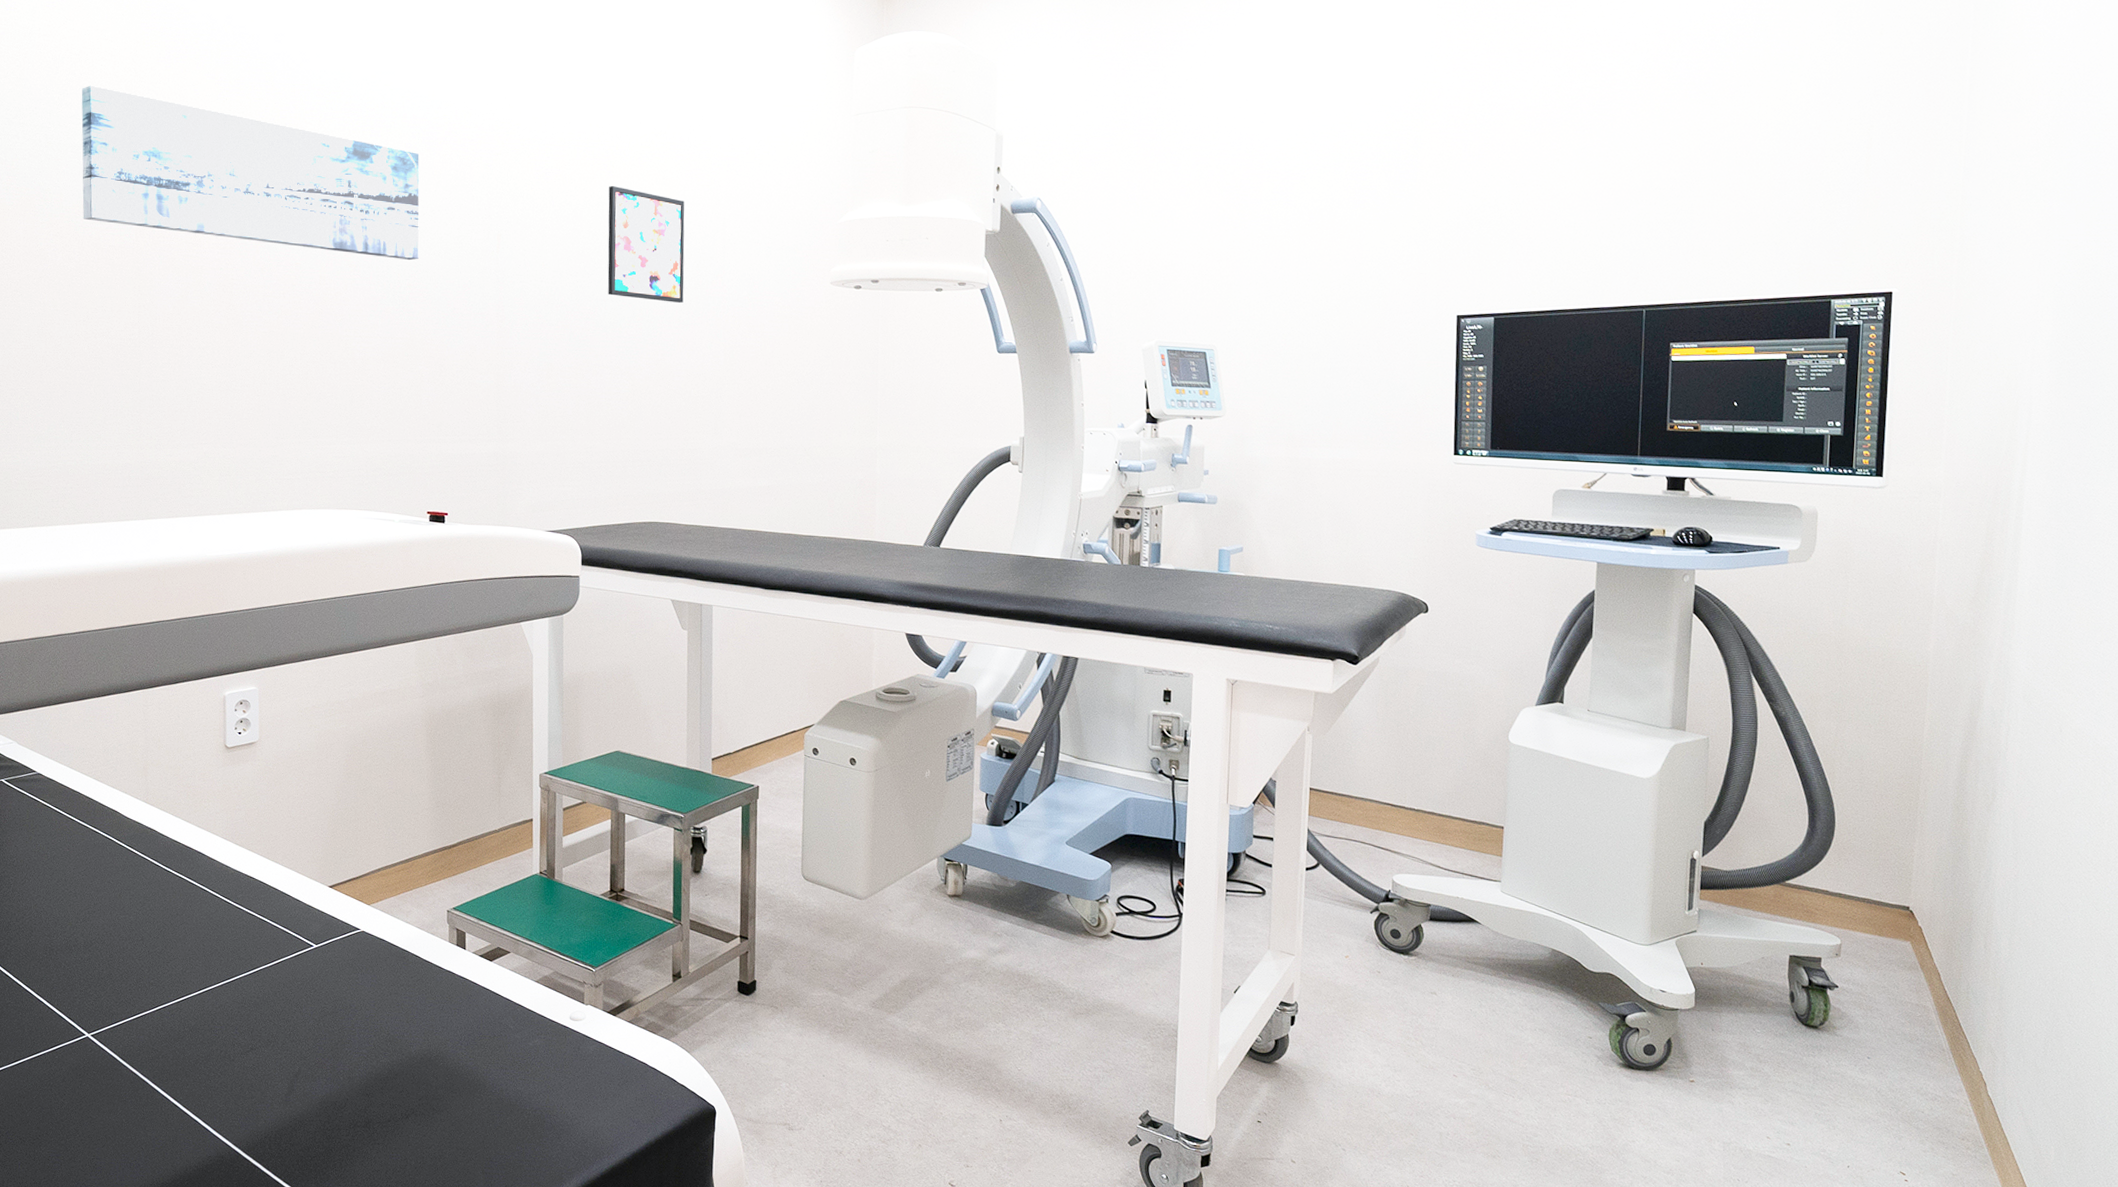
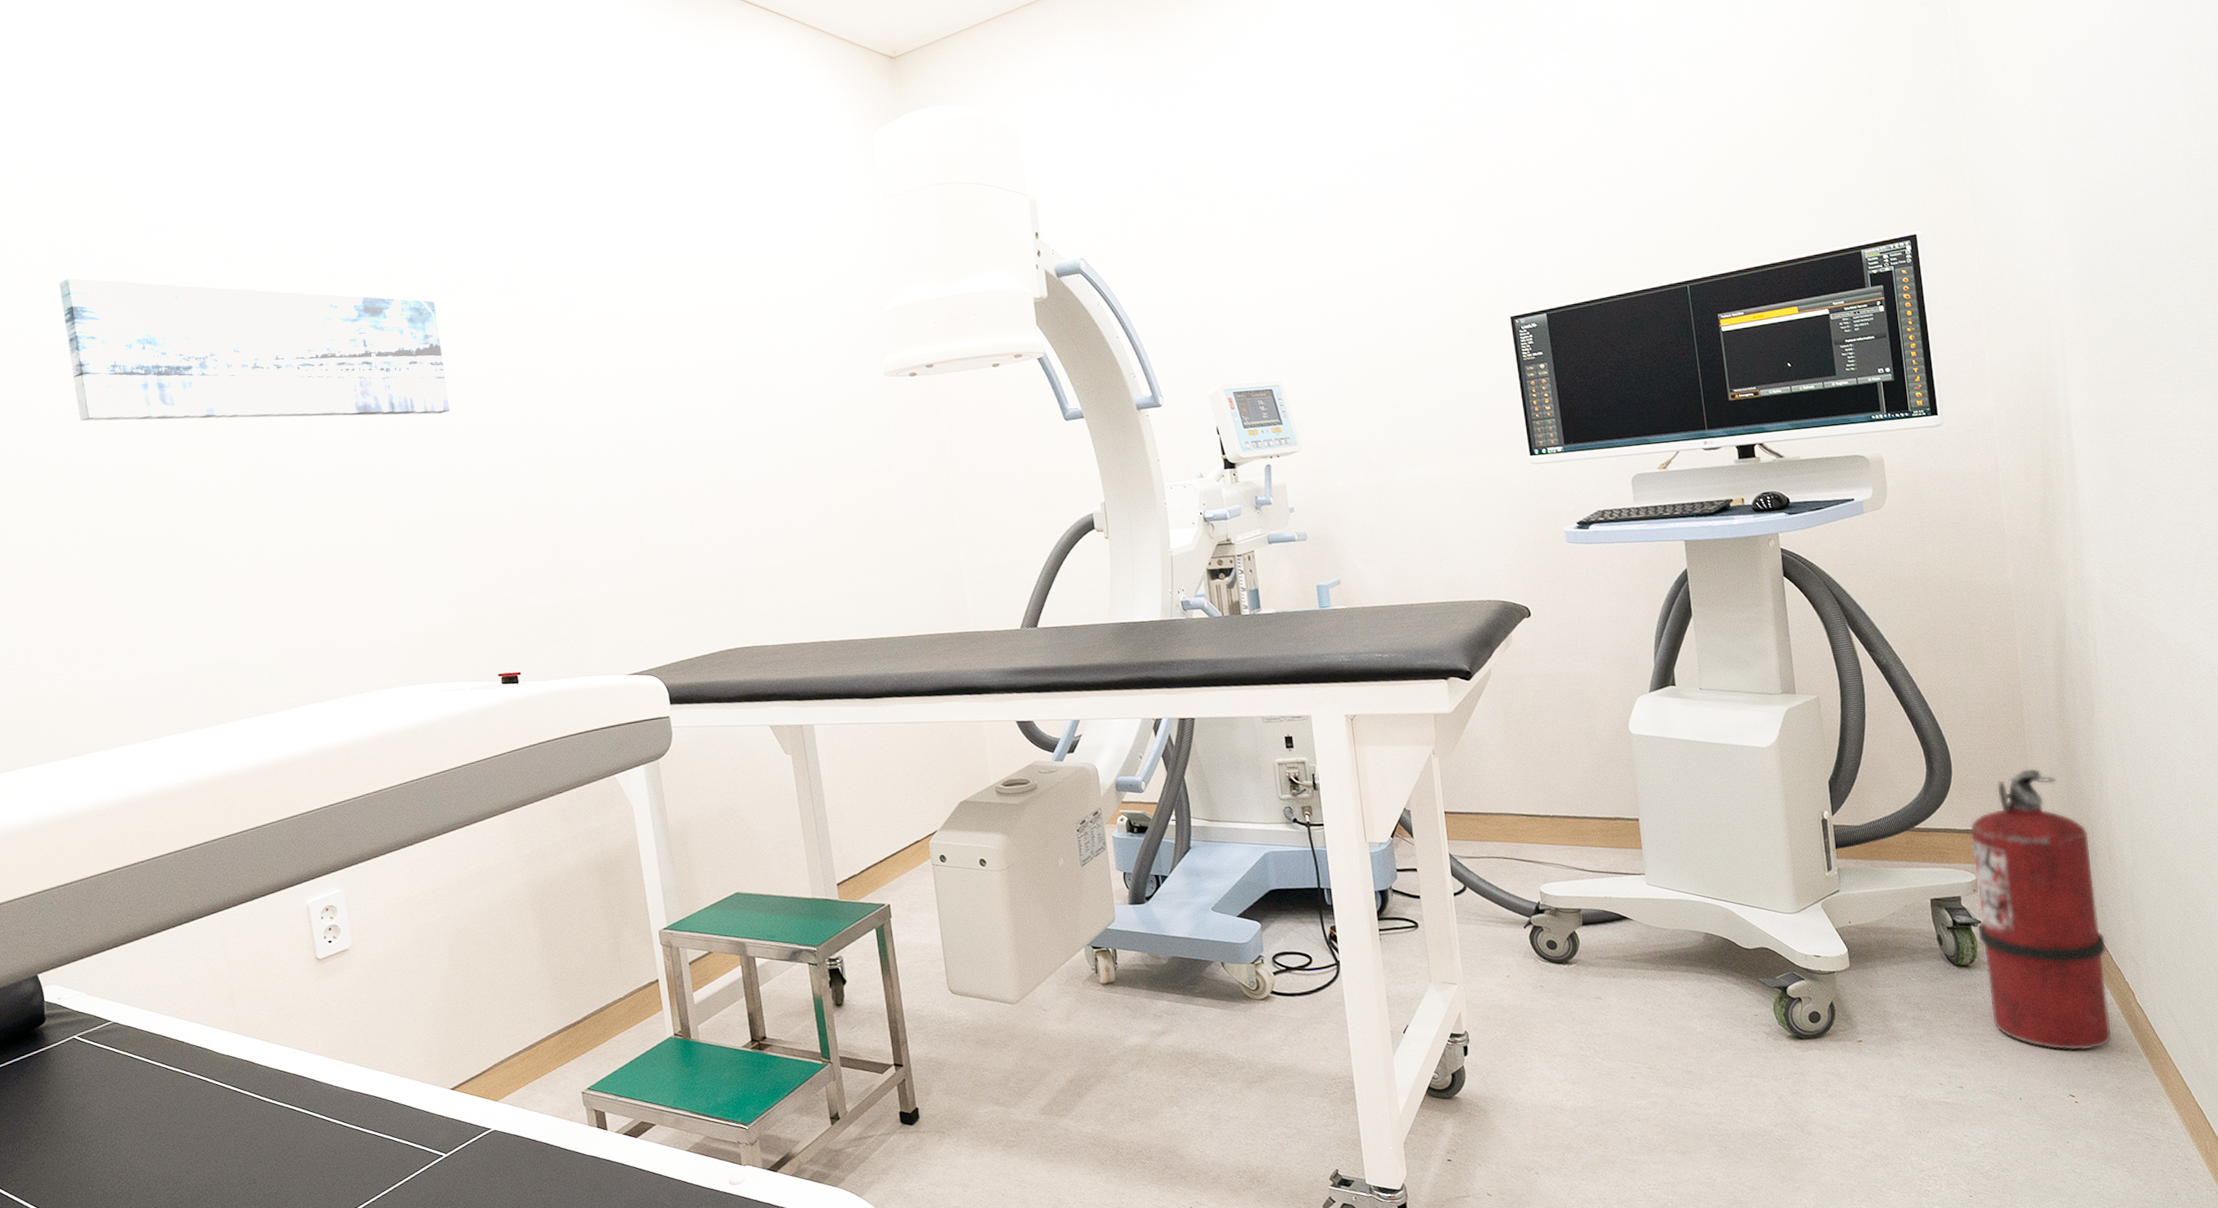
wall art: present [607,185,685,303] -> none [640,306,736,420]
fire extinguisher: none [1832,843,1967,1132] -> present [1969,767,2112,1051]

